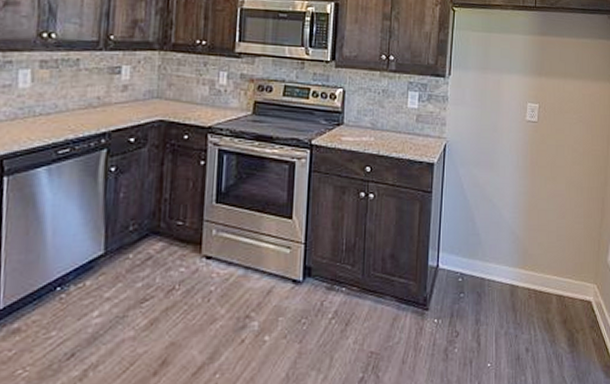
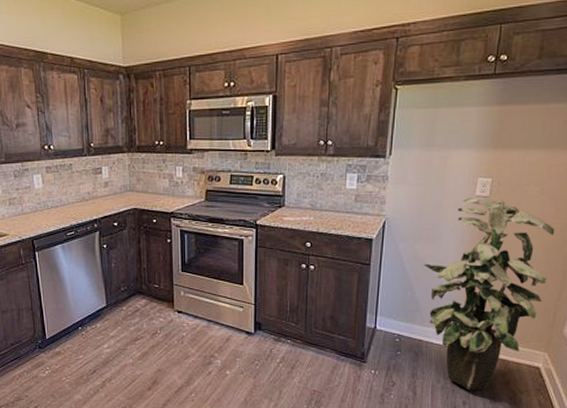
indoor plant: none [483,123,593,335] -> present [424,198,555,391]

